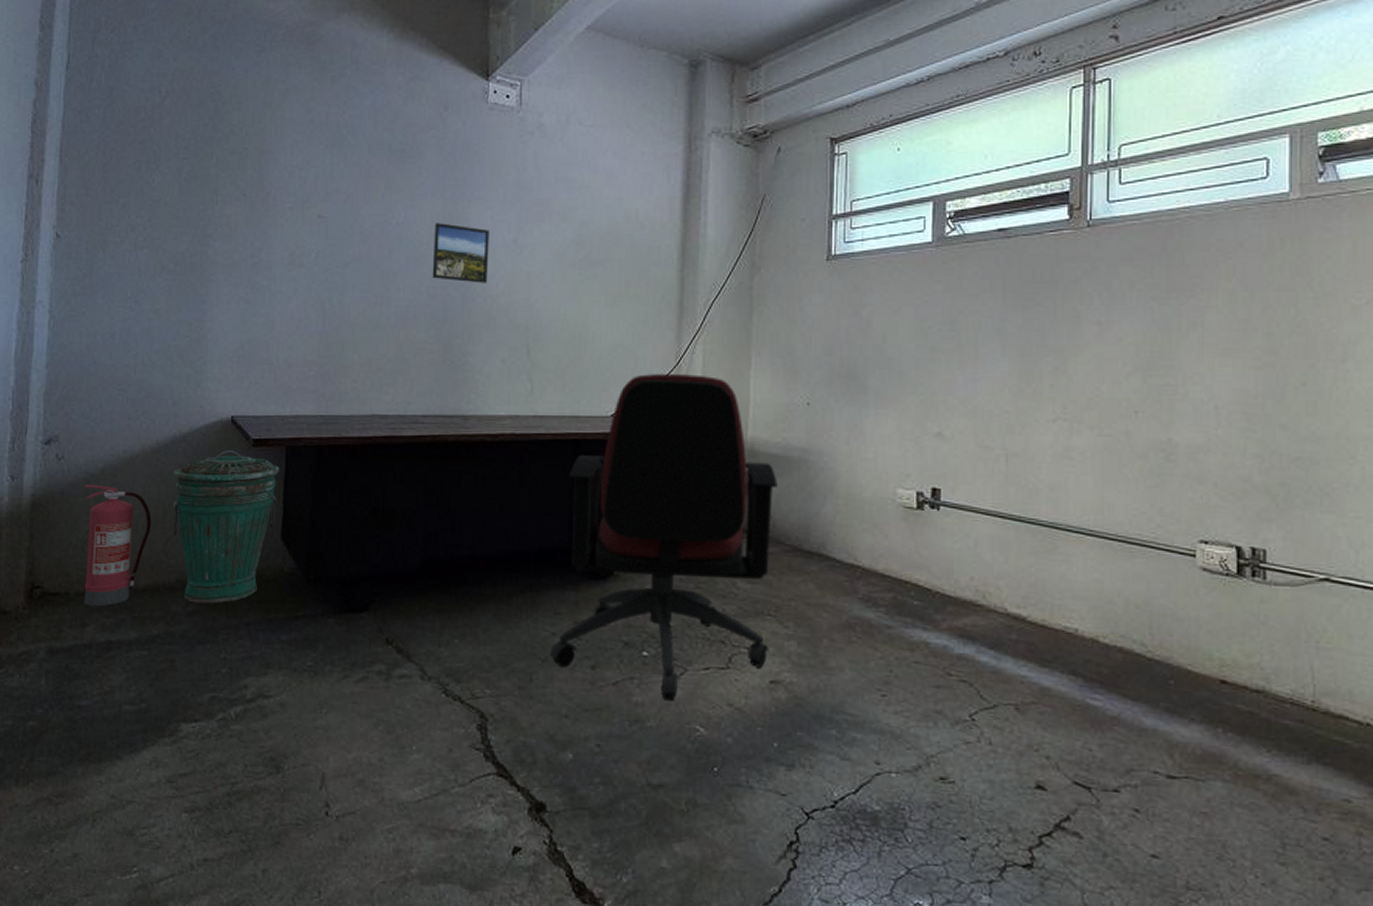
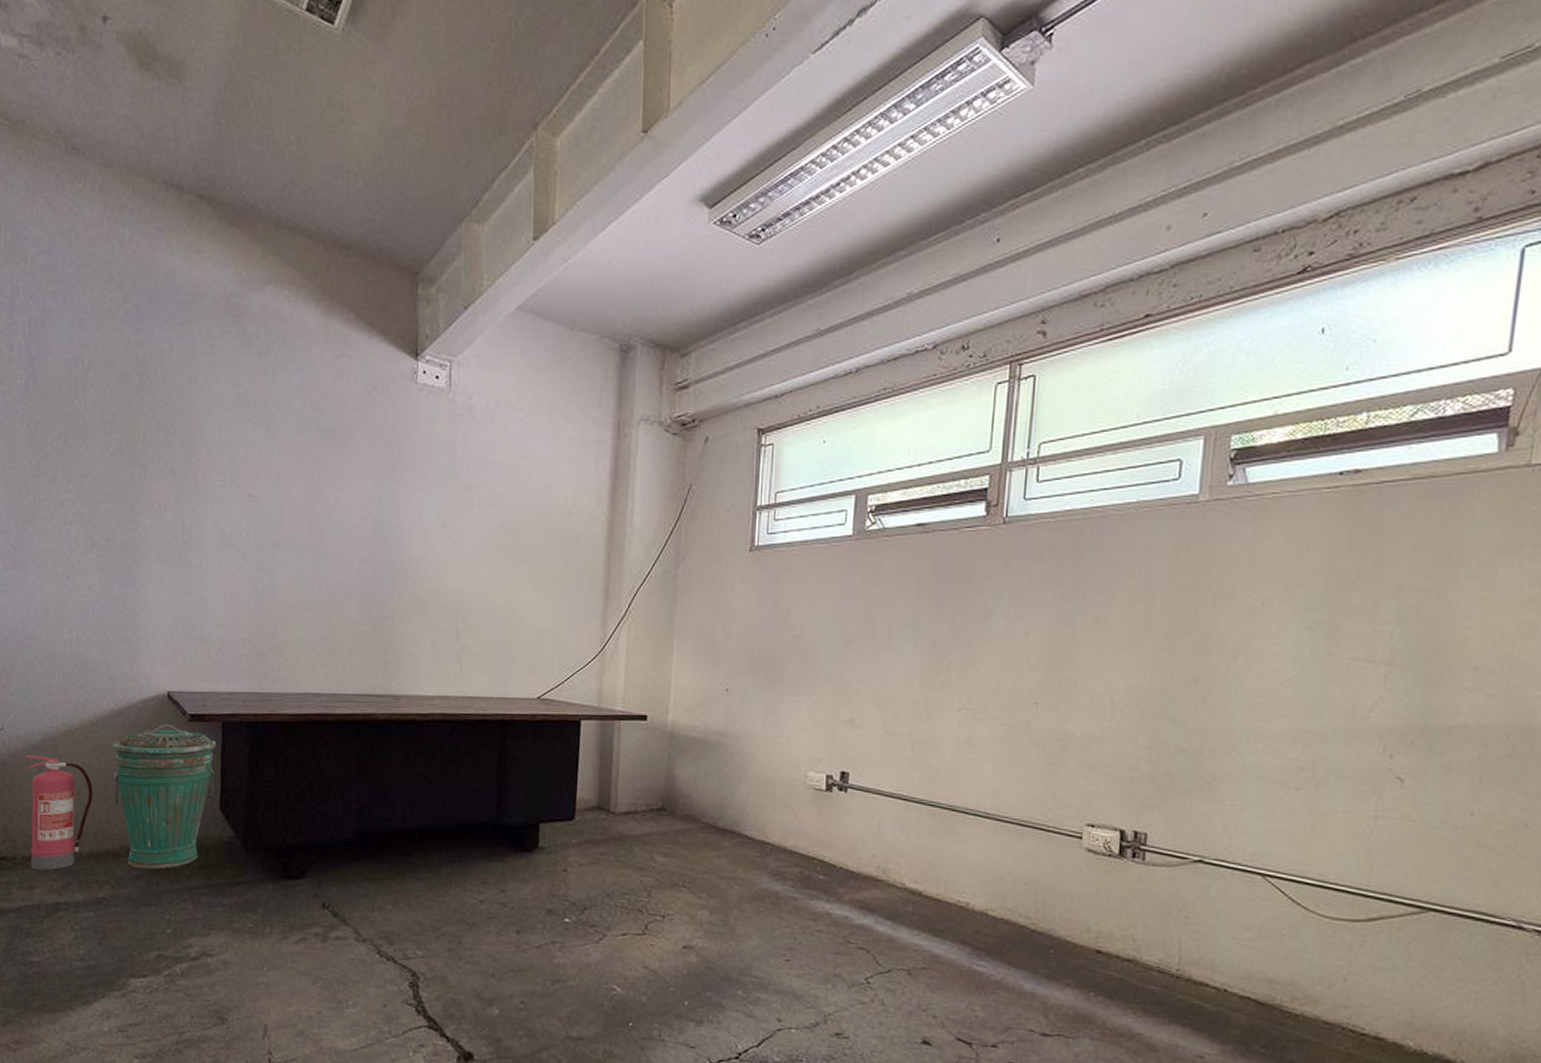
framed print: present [432,223,489,283] -> none [363,505,419,566]
office chair: present [550,374,777,701] -> none [478,658,695,964]

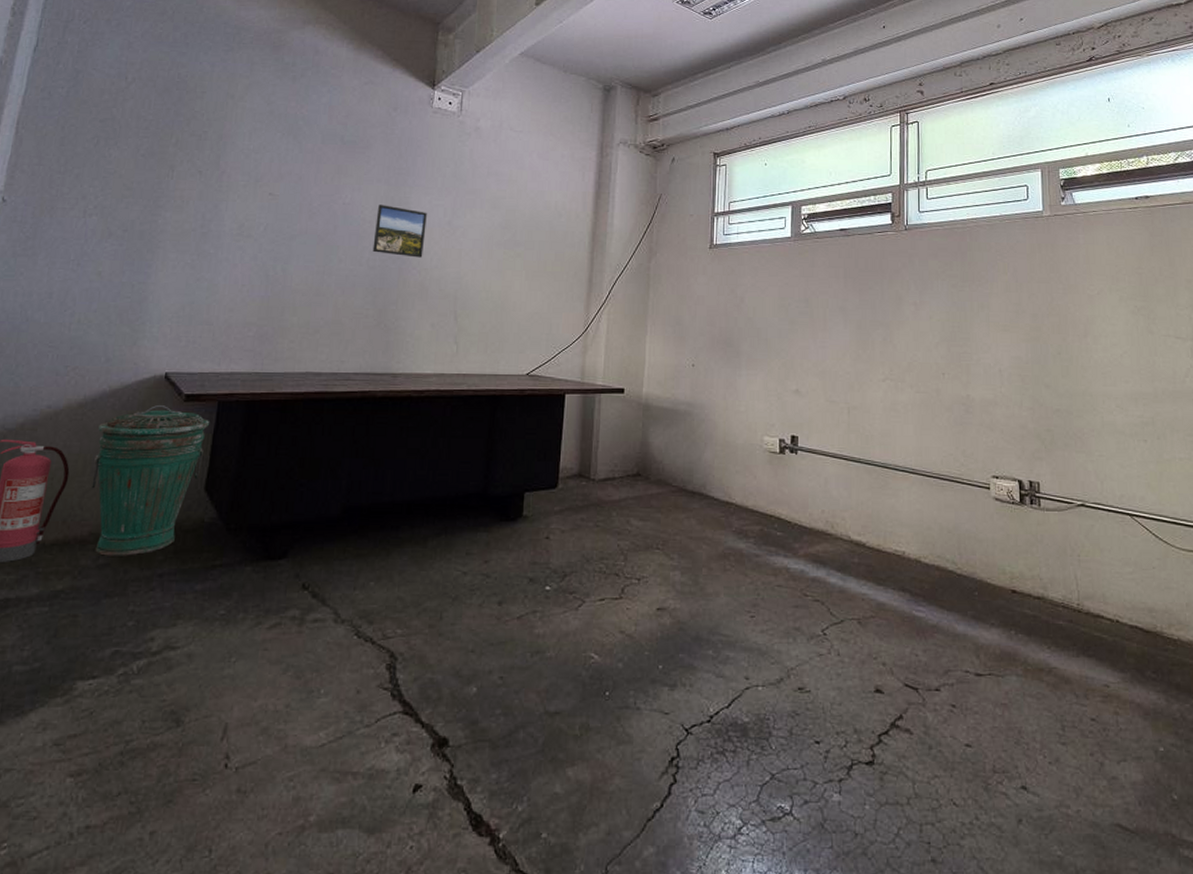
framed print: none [363,505,419,566] -> present [372,205,427,258]

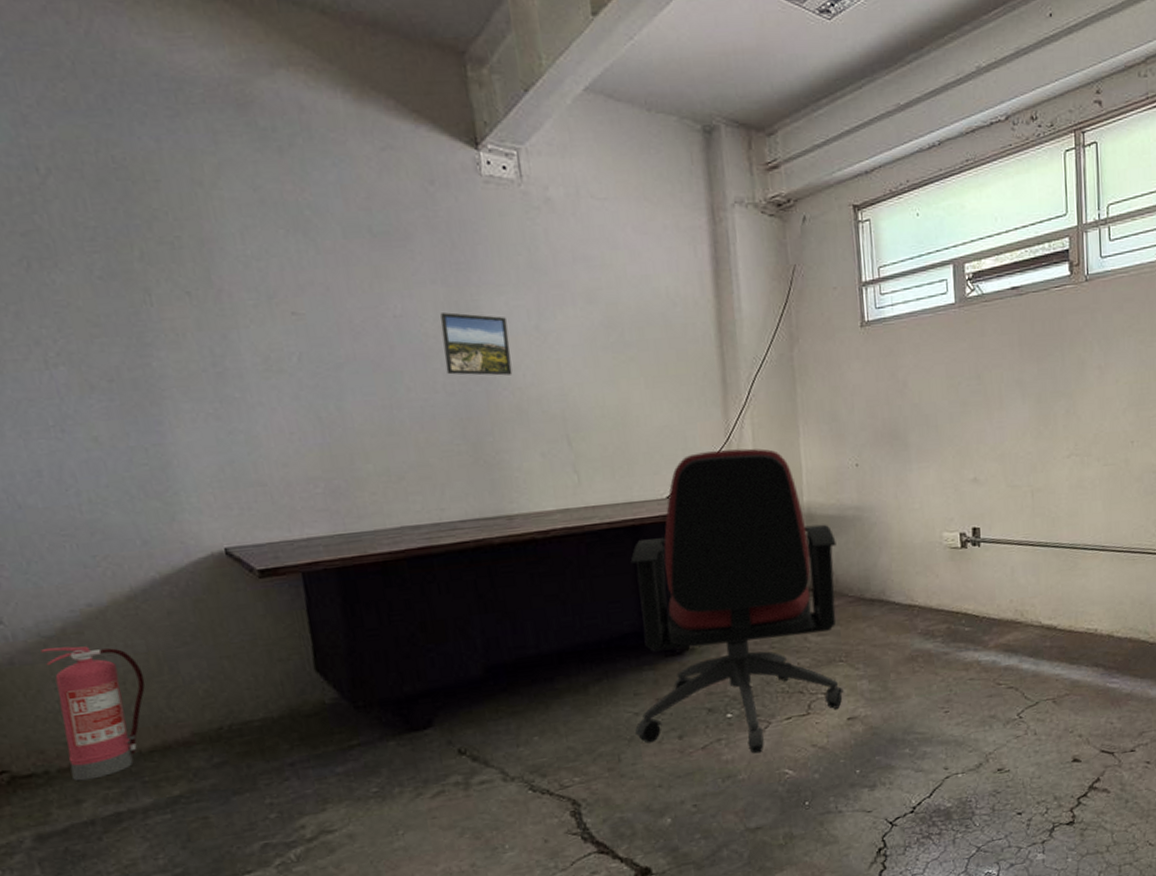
trash can: present [91,405,210,556] -> none [160,586,305,755]
office chair: none [461,339,667,632] -> present [630,448,844,754]

